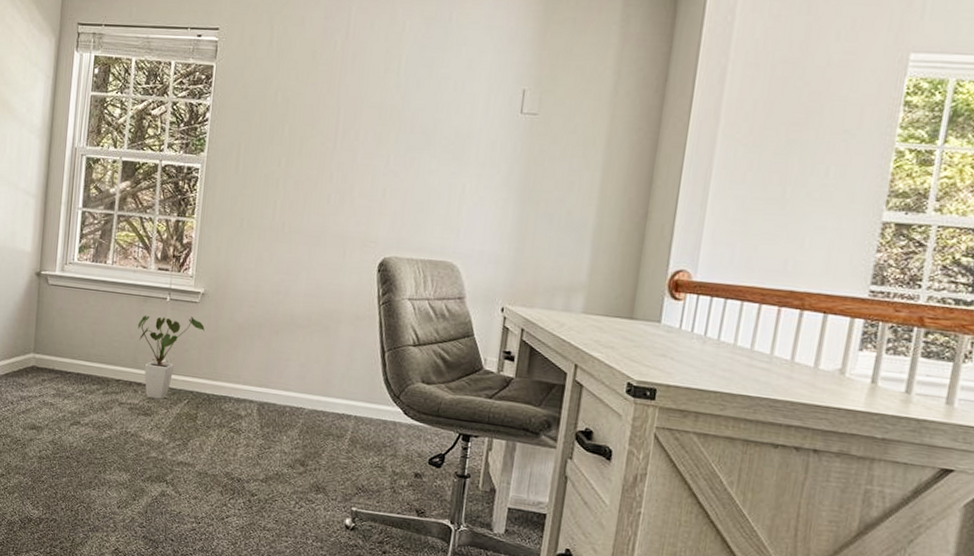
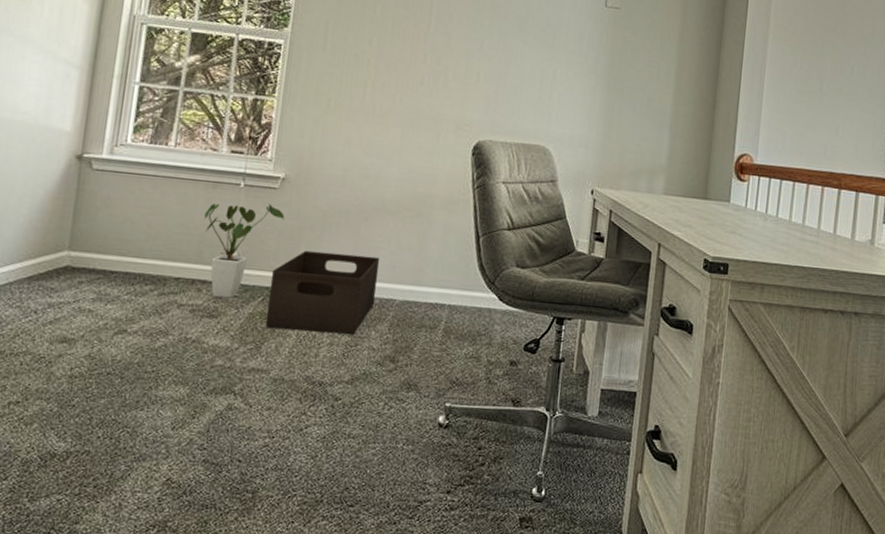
storage basket: none [190,359,291,438] -> present [265,250,380,334]

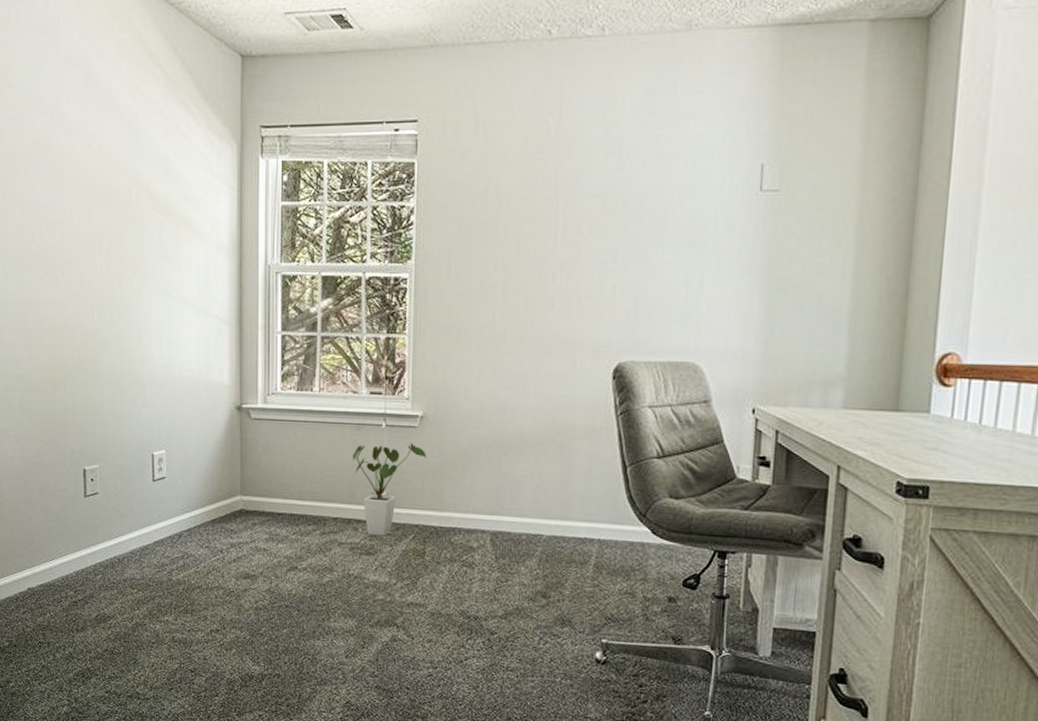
storage basket: present [265,250,380,334] -> none [418,487,524,570]

